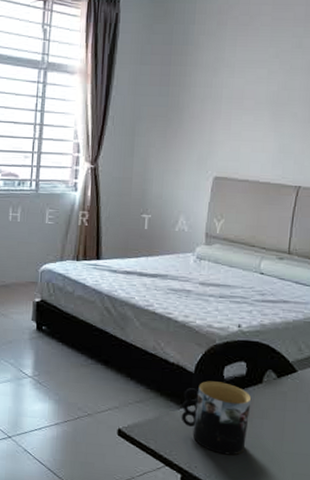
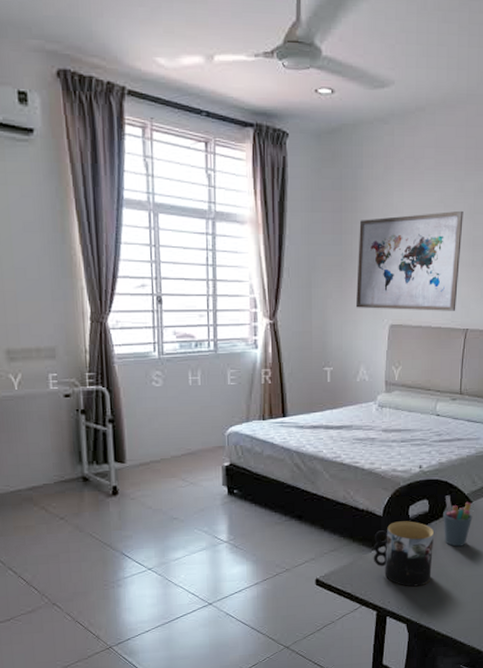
wall art: none [178,66,301,167] -> present [355,210,463,311]
pen holder: none [262,360,297,419] -> present [443,495,473,547]

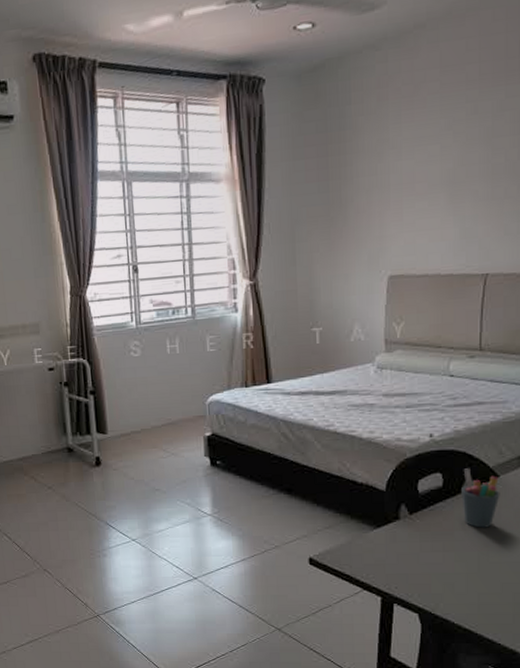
wall art: present [355,210,463,311] -> none [346,135,478,260]
mug: present [373,521,435,587] -> none [375,497,451,572]

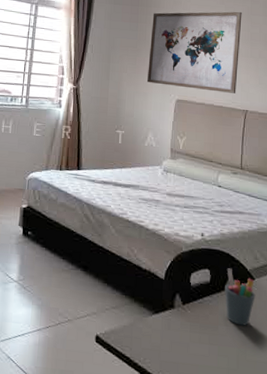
wall art: none [346,135,478,260] -> present [146,11,242,94]

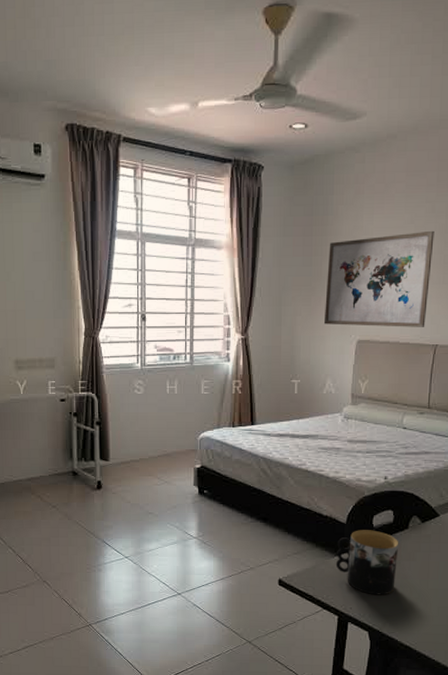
mug: none [153,287,216,364] -> present [335,530,399,595]
pen holder: present [225,268,256,326] -> none [408,507,440,559]

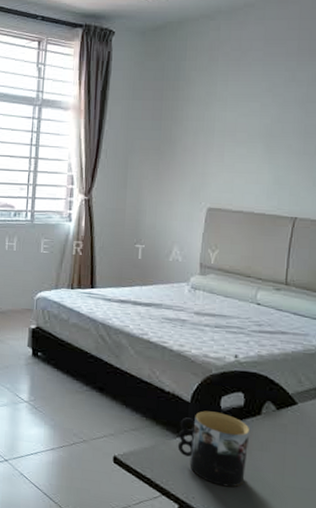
wall art: present [323,230,434,327] -> none [171,99,294,198]

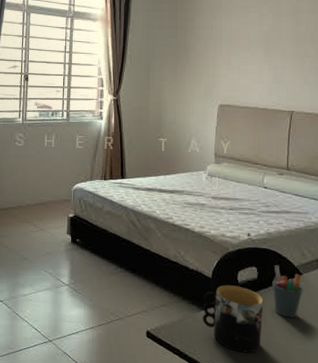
pen holder: none [261,392,298,452] -> present [272,265,303,318]

